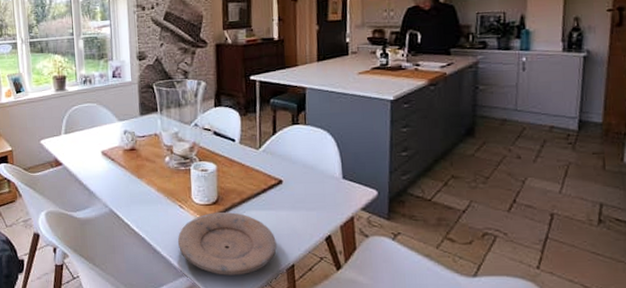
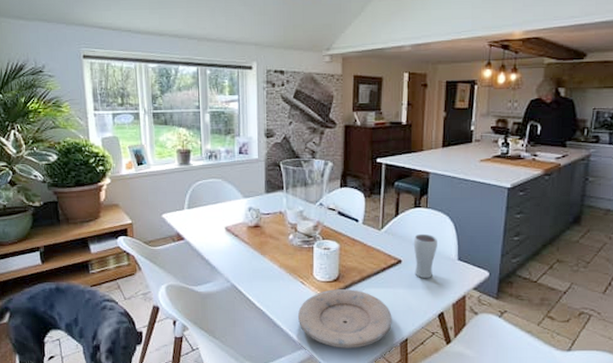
drinking glass: none [293,151,320,199] -> present [413,233,437,278]

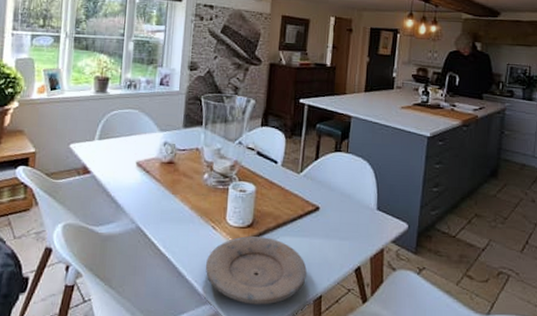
drinking glass: present [413,233,437,278] -> none [332,179,357,228]

